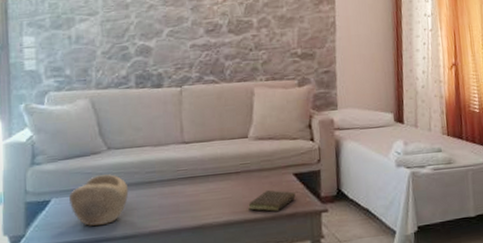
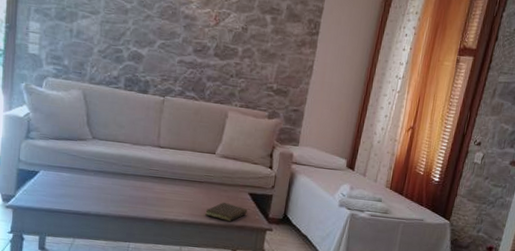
decorative bowl: present [69,174,129,226] -> none [55,159,106,202]

